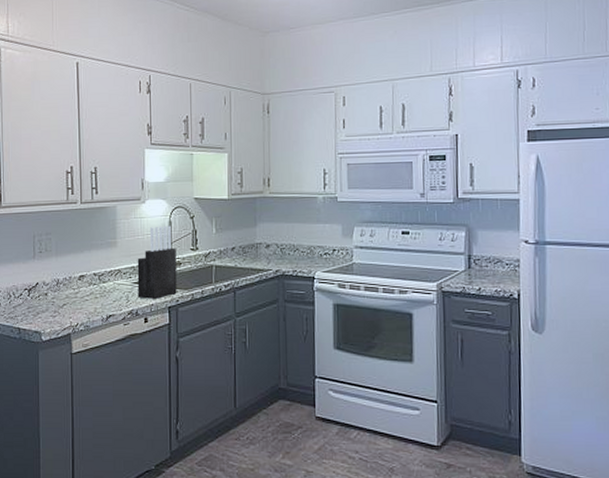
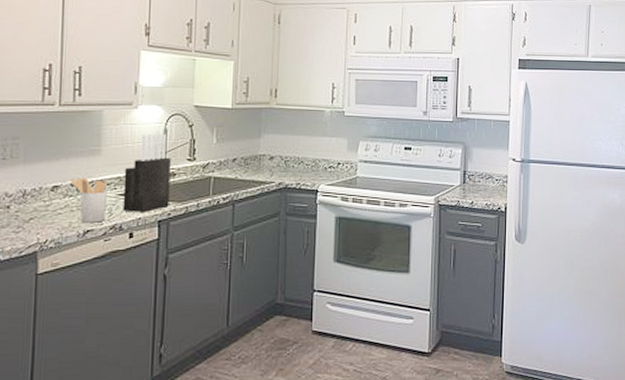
utensil holder: none [93,267,125,308] -> present [70,177,108,223]

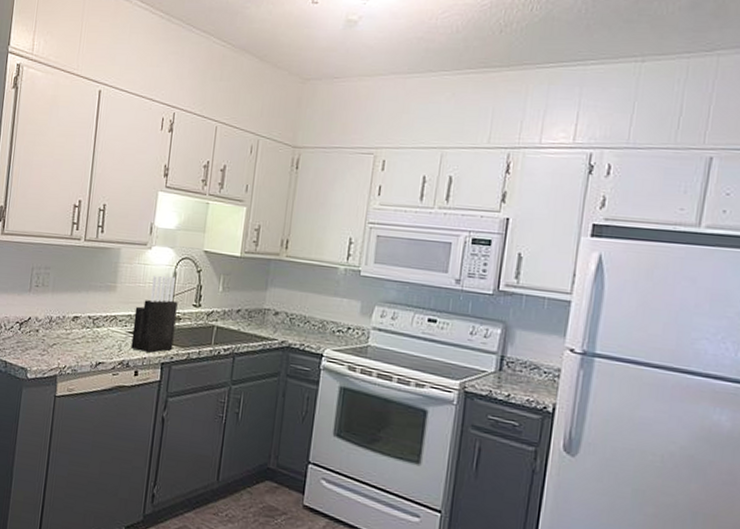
utensil holder: present [70,177,108,223] -> none [88,311,120,357]

